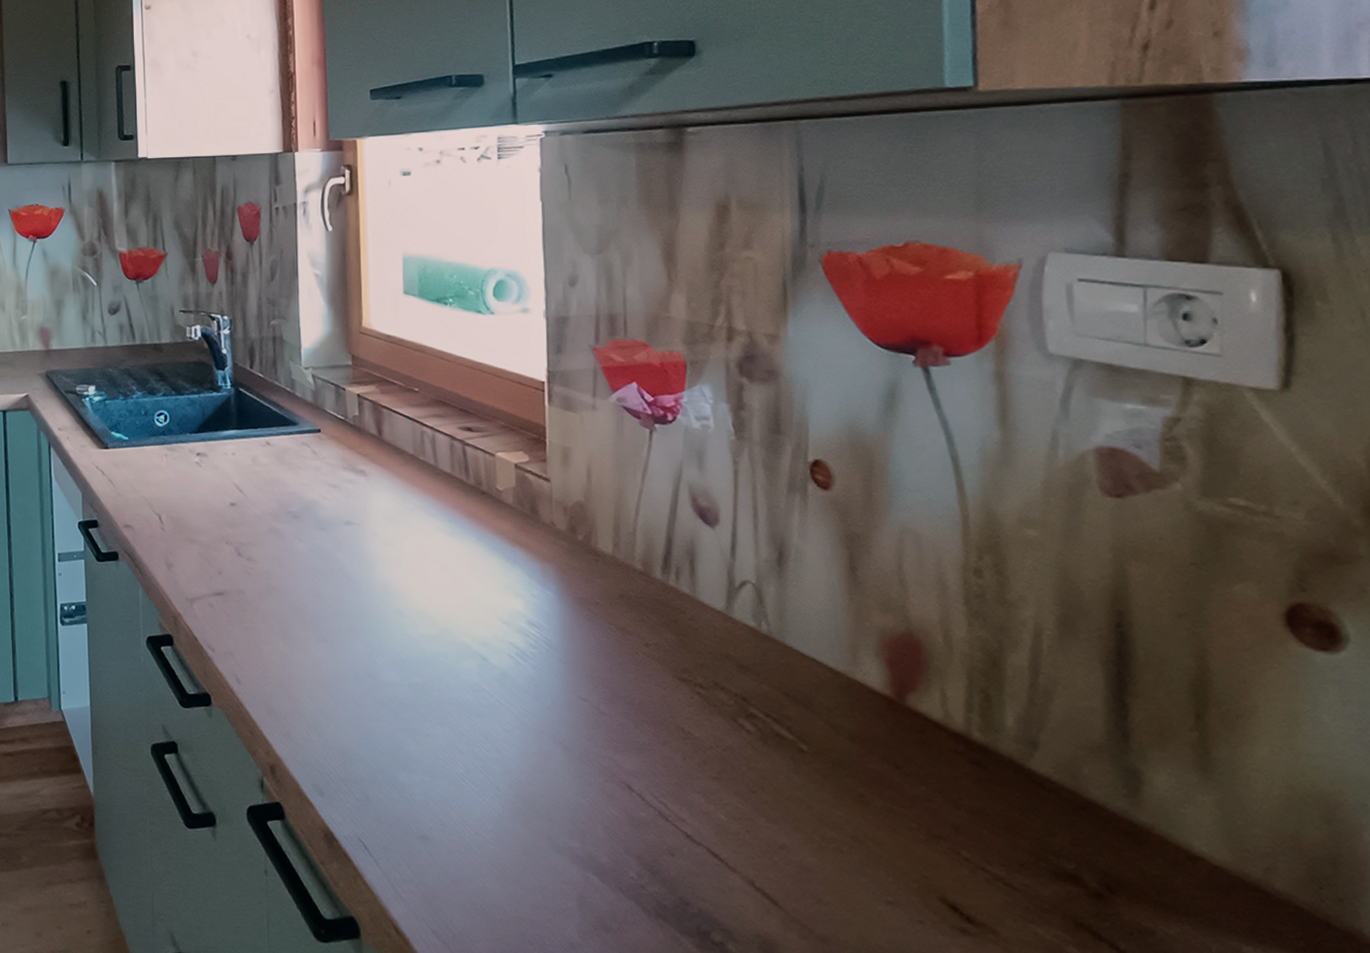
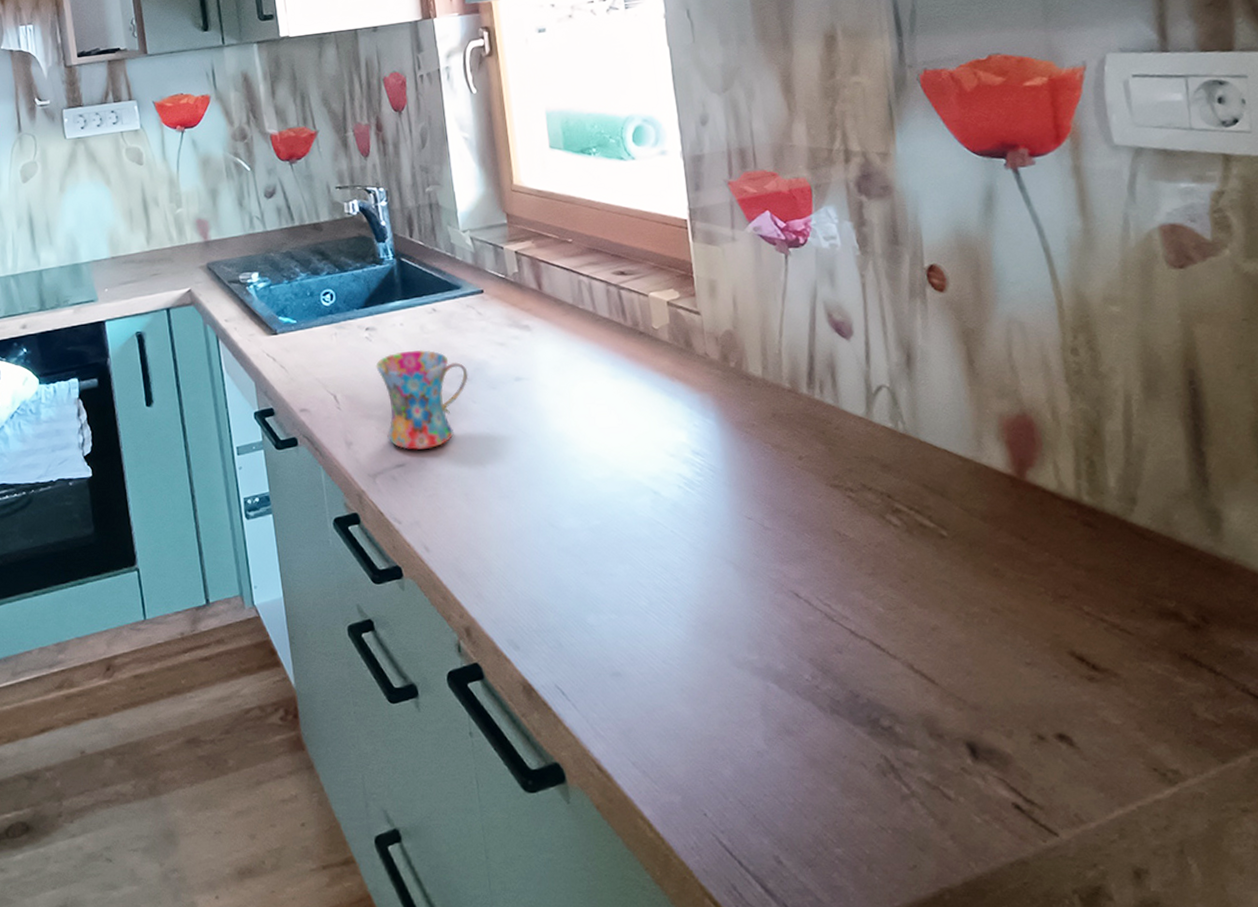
mug: none [203,481,297,581] -> present [375,349,469,450]

